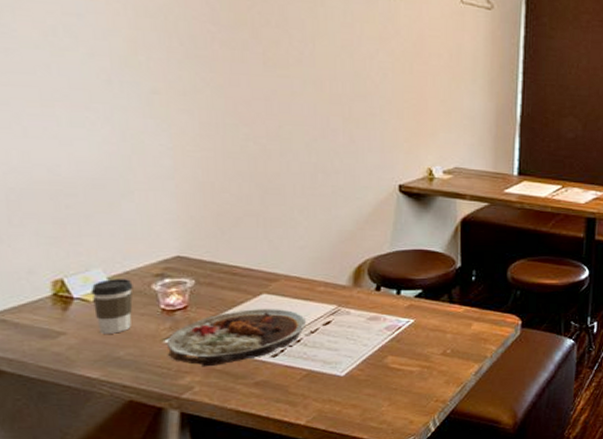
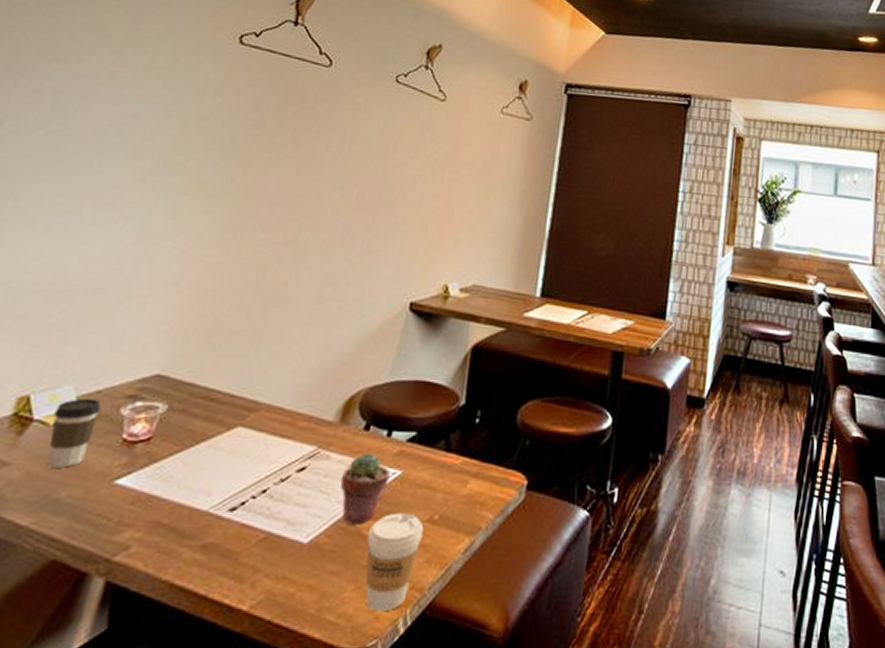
plate: present [167,309,306,367] -> none [114,445,278,520]
potted succulent: none [362,307,404,361] -> present [340,452,391,525]
coffee cup: none [393,350,439,418] -> present [365,512,424,612]

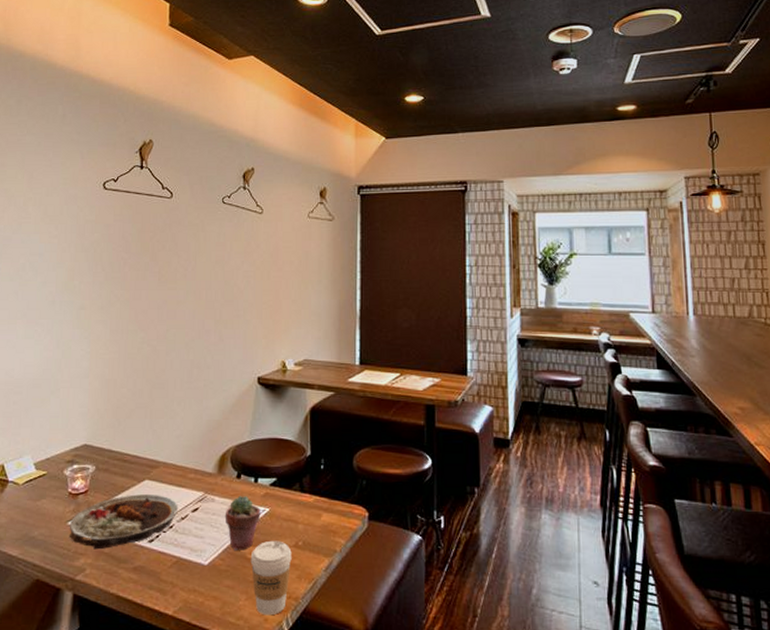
coffee cup: present [47,398,101,468] -> none [21,465,51,515]
plate: none [114,445,278,520] -> present [70,494,178,550]

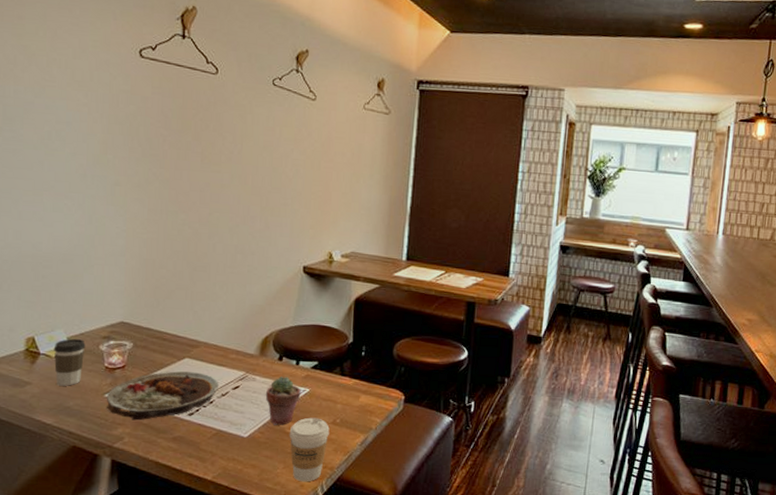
coffee cup: none [21,465,51,515] -> present [53,339,86,386]

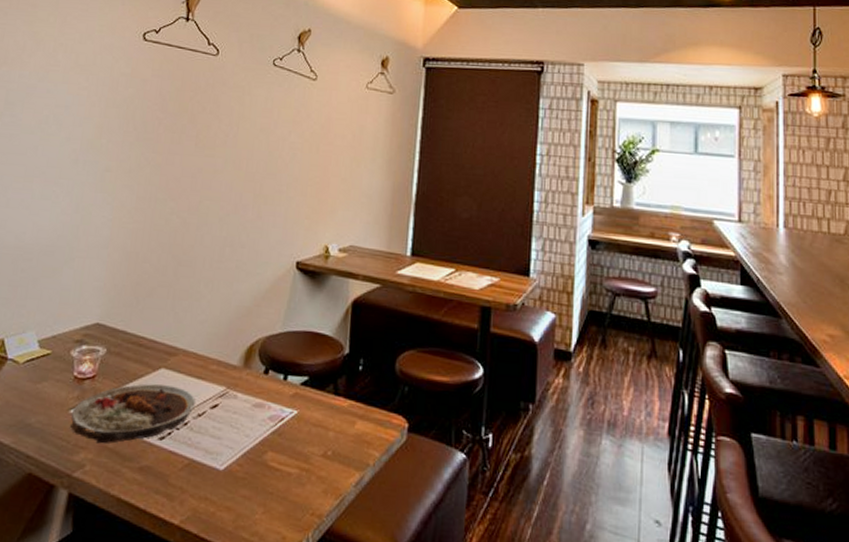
coffee cup: present [53,339,86,386] -> none [20,342,57,399]
potted succulent: present [265,376,301,425] -> none [247,393,288,456]
coffee cup: present [289,417,330,482] -> none [271,447,319,534]

